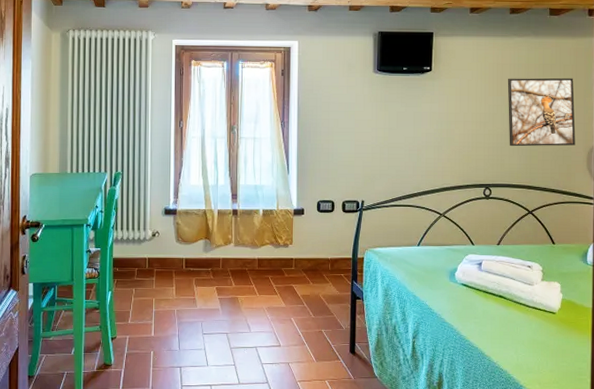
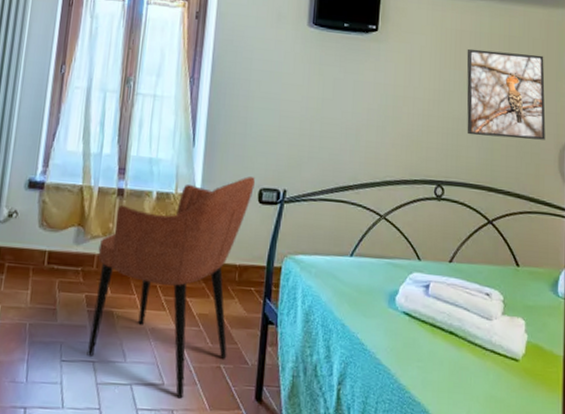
armchair: none [221,193,338,355] -> present [86,177,255,399]

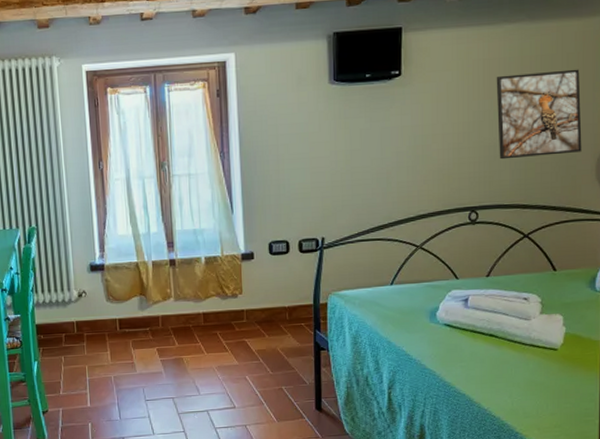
armchair: present [86,177,255,399] -> none [161,231,294,416]

